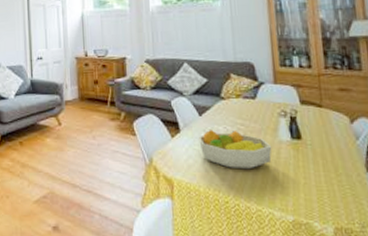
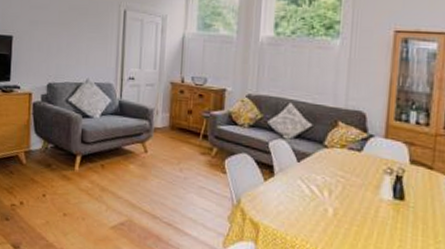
fruit bowl: present [199,130,272,170] -> none [293,178,371,224]

